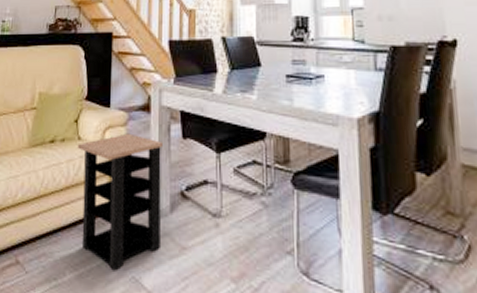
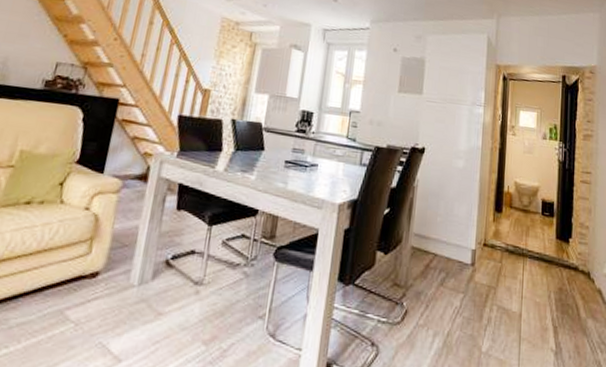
side table: present [77,133,163,270] -> none [45,200,155,336]

